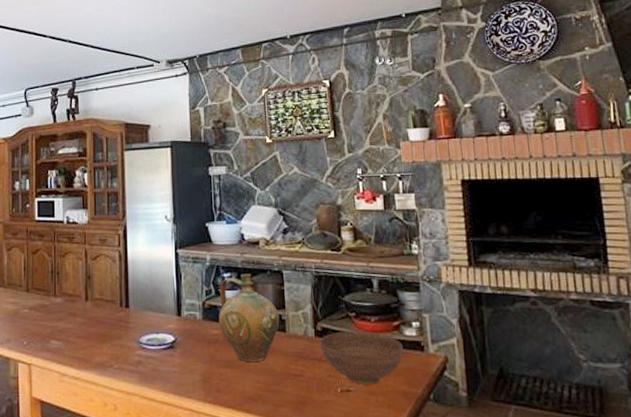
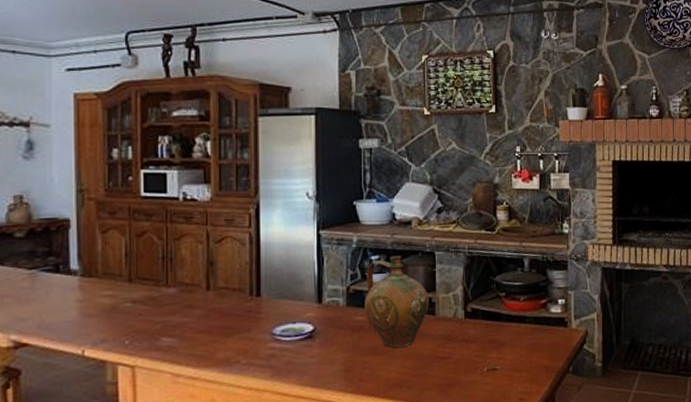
bowl: present [320,331,404,385] -> none [469,310,549,363]

